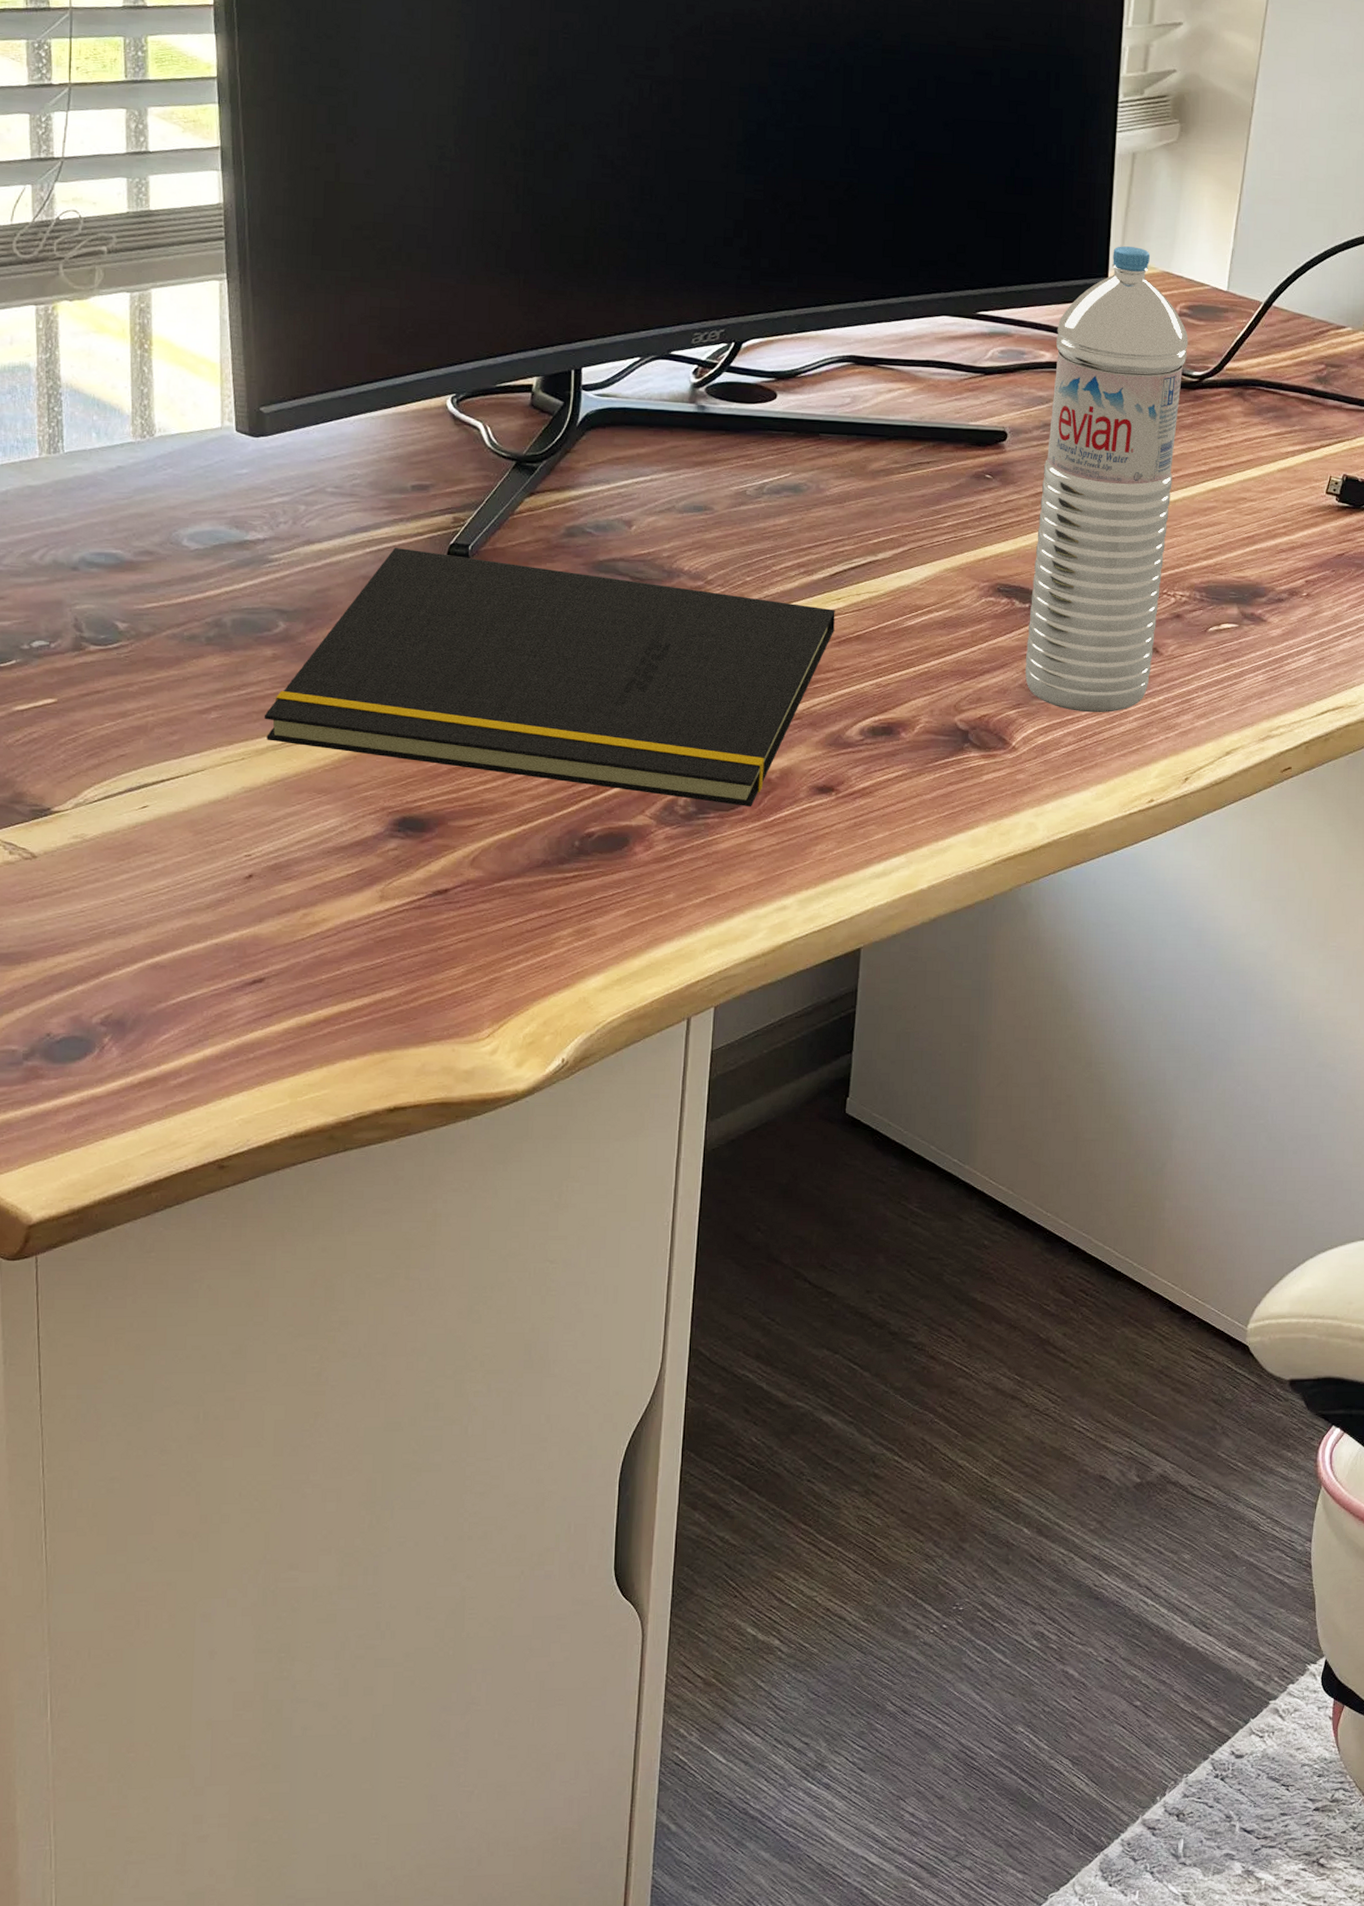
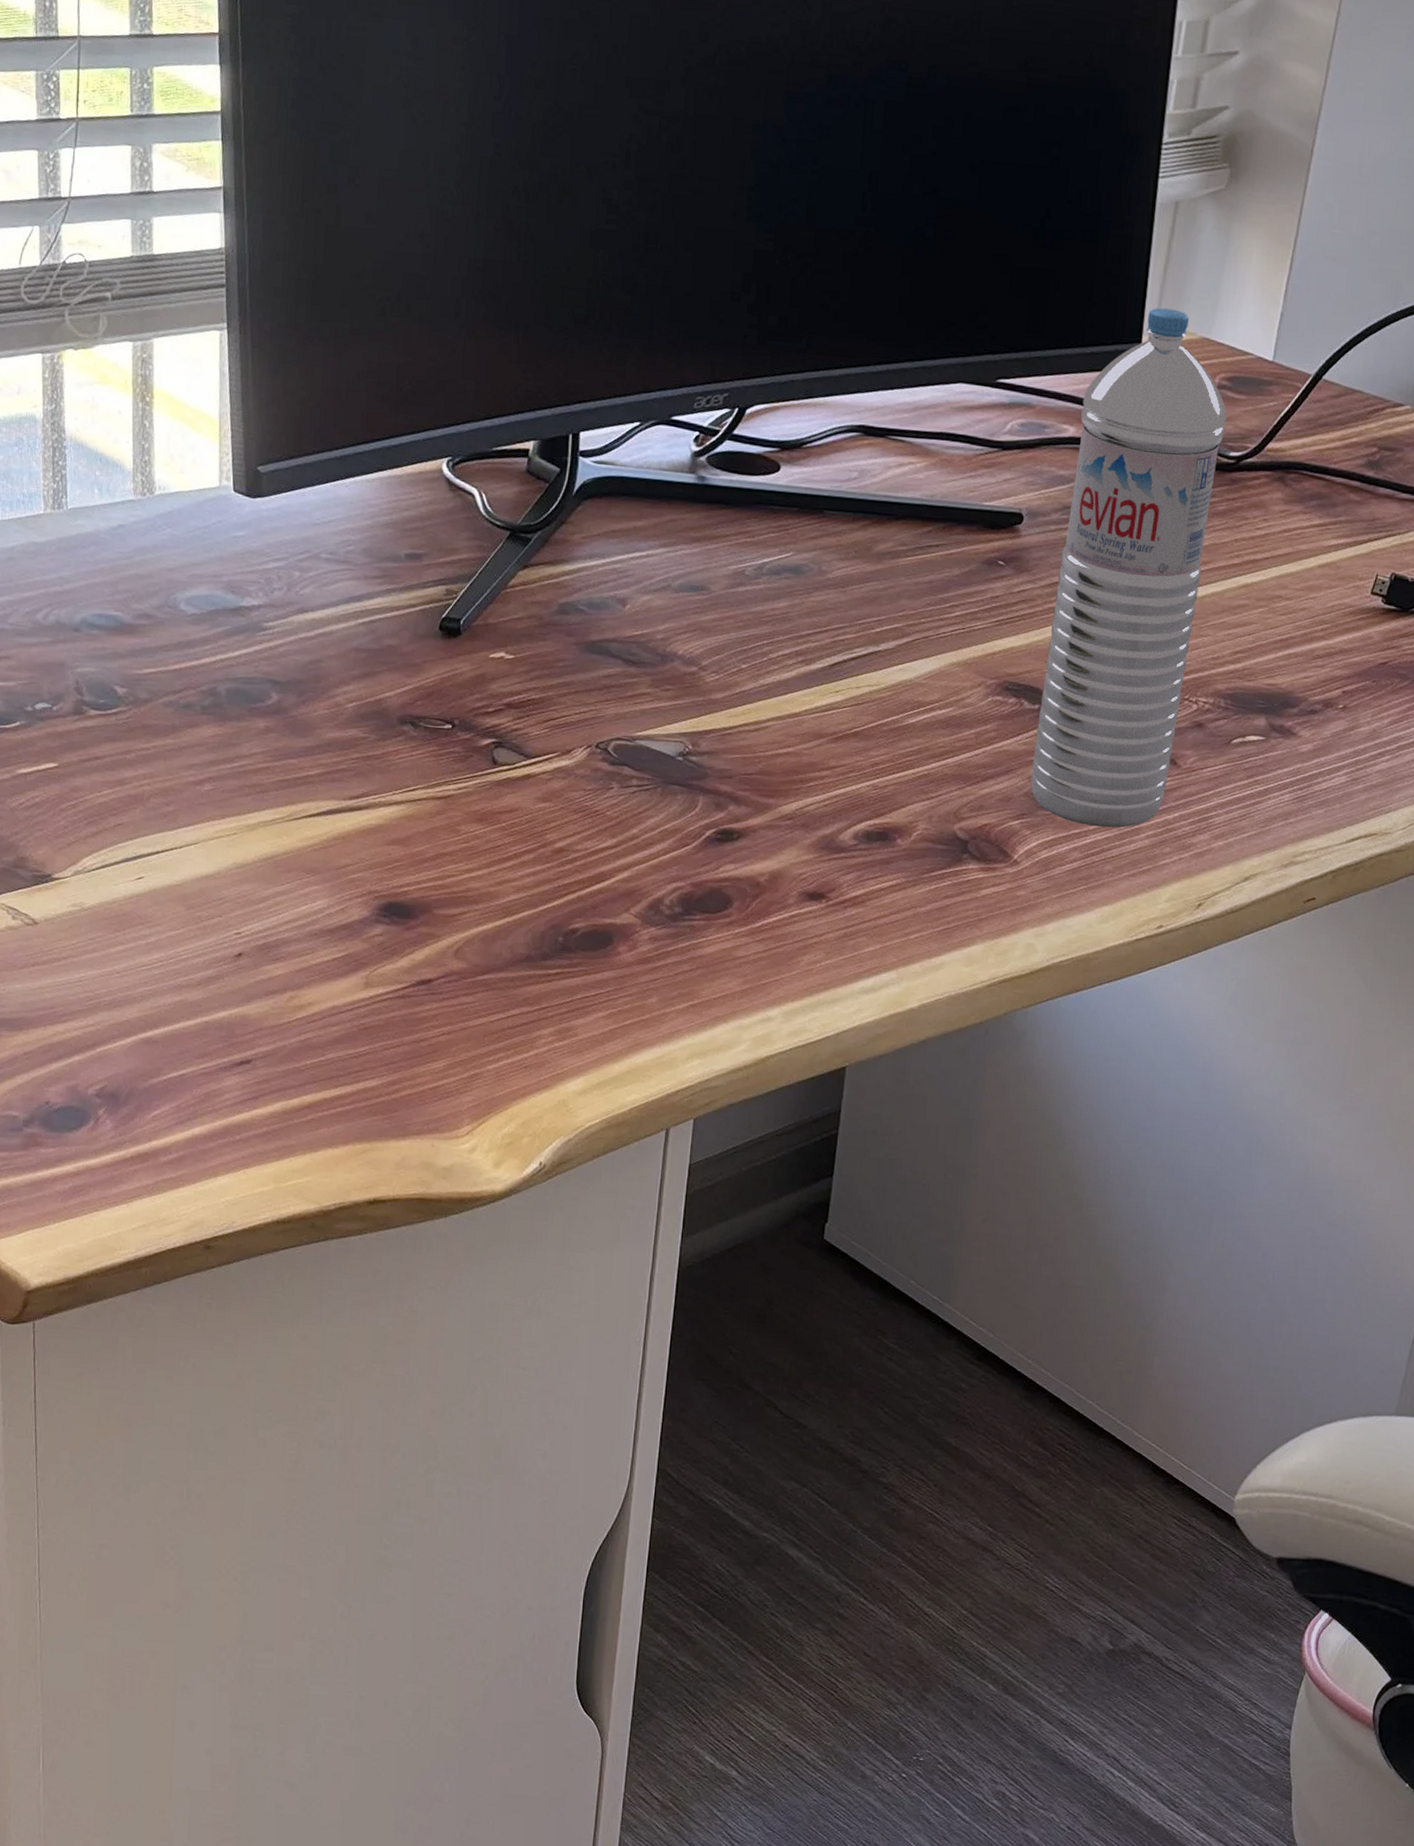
notepad: present [264,548,835,806] -> none [255,619,833,910]

